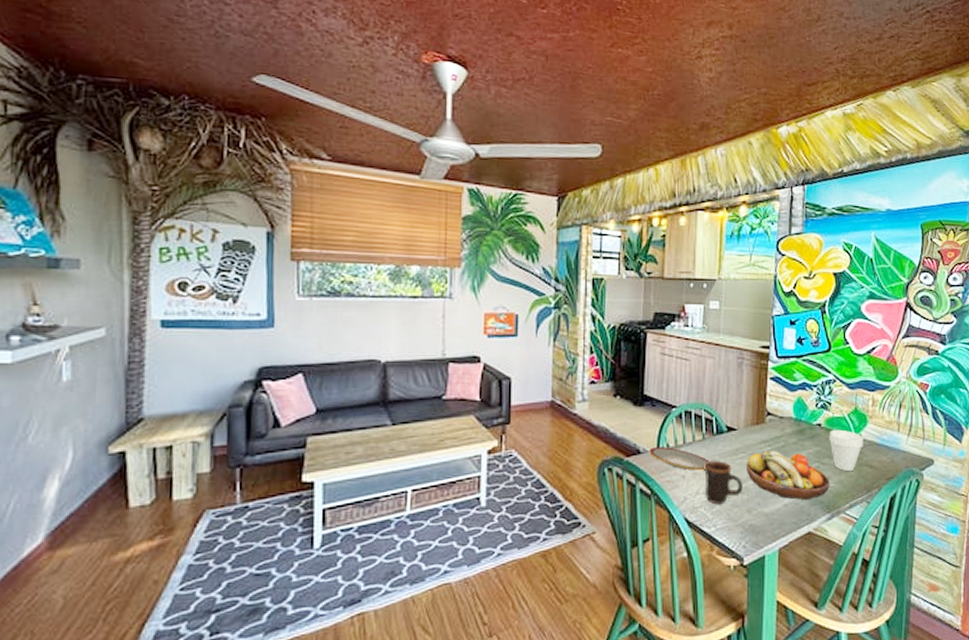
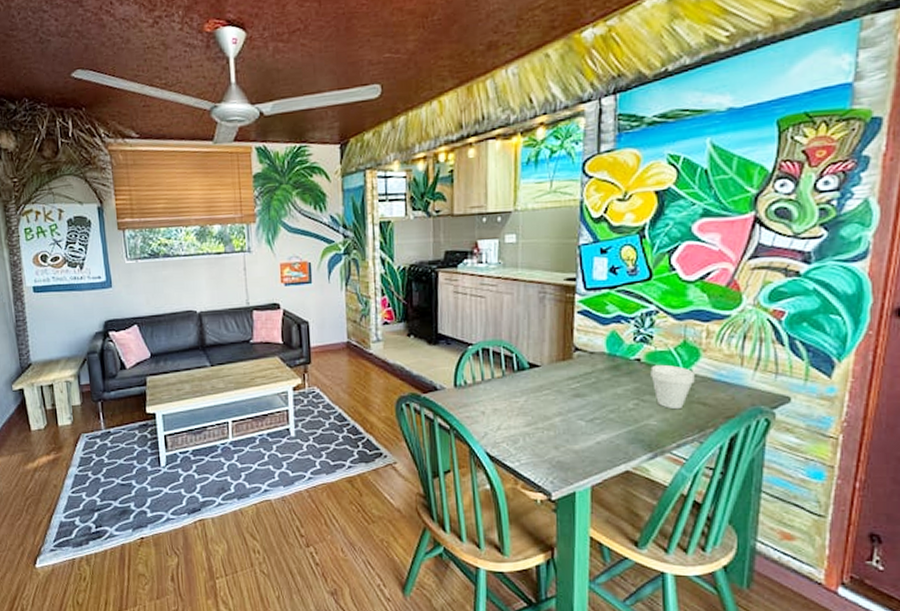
plate: present [649,447,710,471] -> none [446,384,511,407]
mug: present [703,460,743,505] -> none [503,396,549,441]
fruit bowl: present [747,451,830,501] -> none [552,387,652,439]

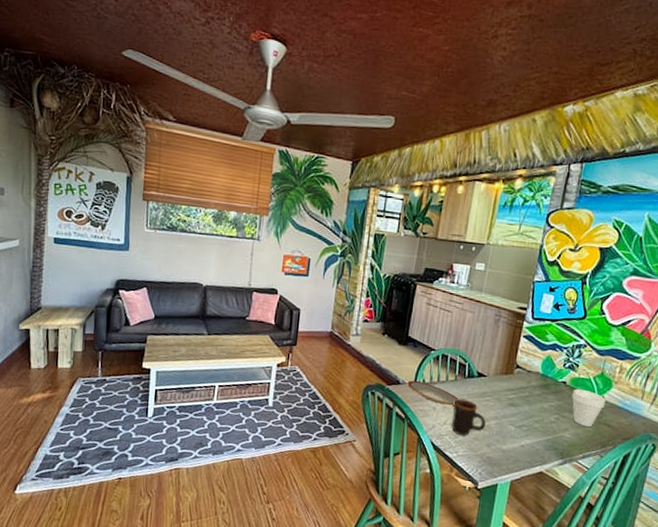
plate: none [446,384,511,407] -> present [407,380,459,406]
mug: none [503,396,549,441] -> present [452,398,486,436]

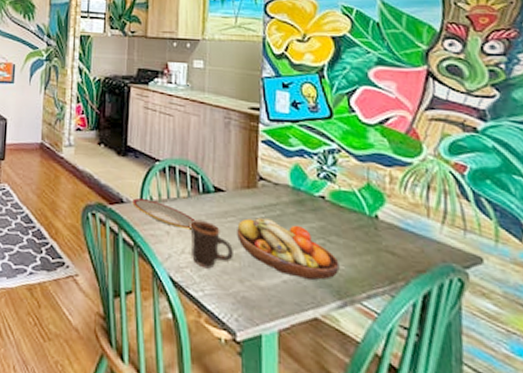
fruit bowl: none [491,398,567,445] -> present [237,218,340,281]
cup: present [572,388,606,428] -> none [335,204,381,256]

